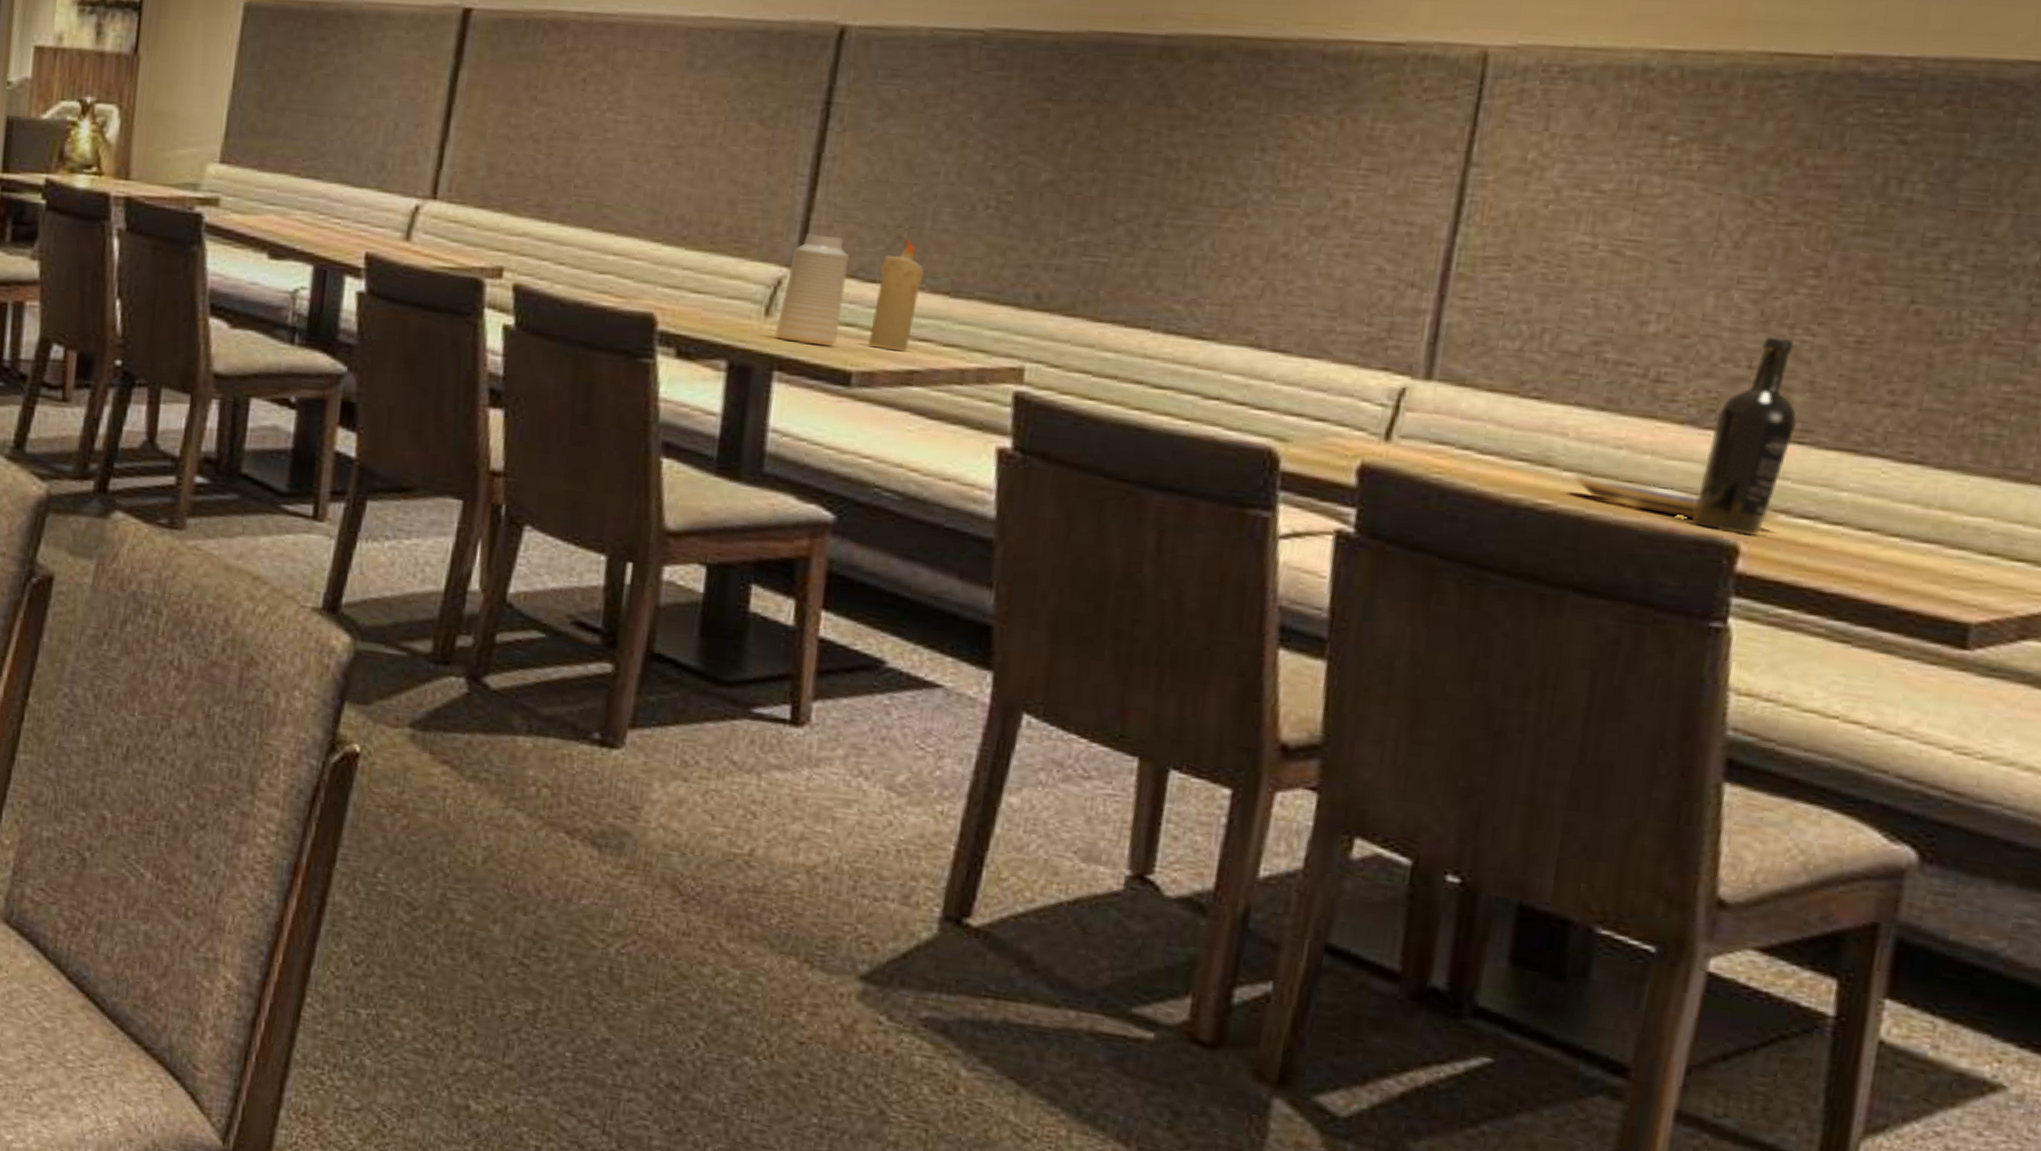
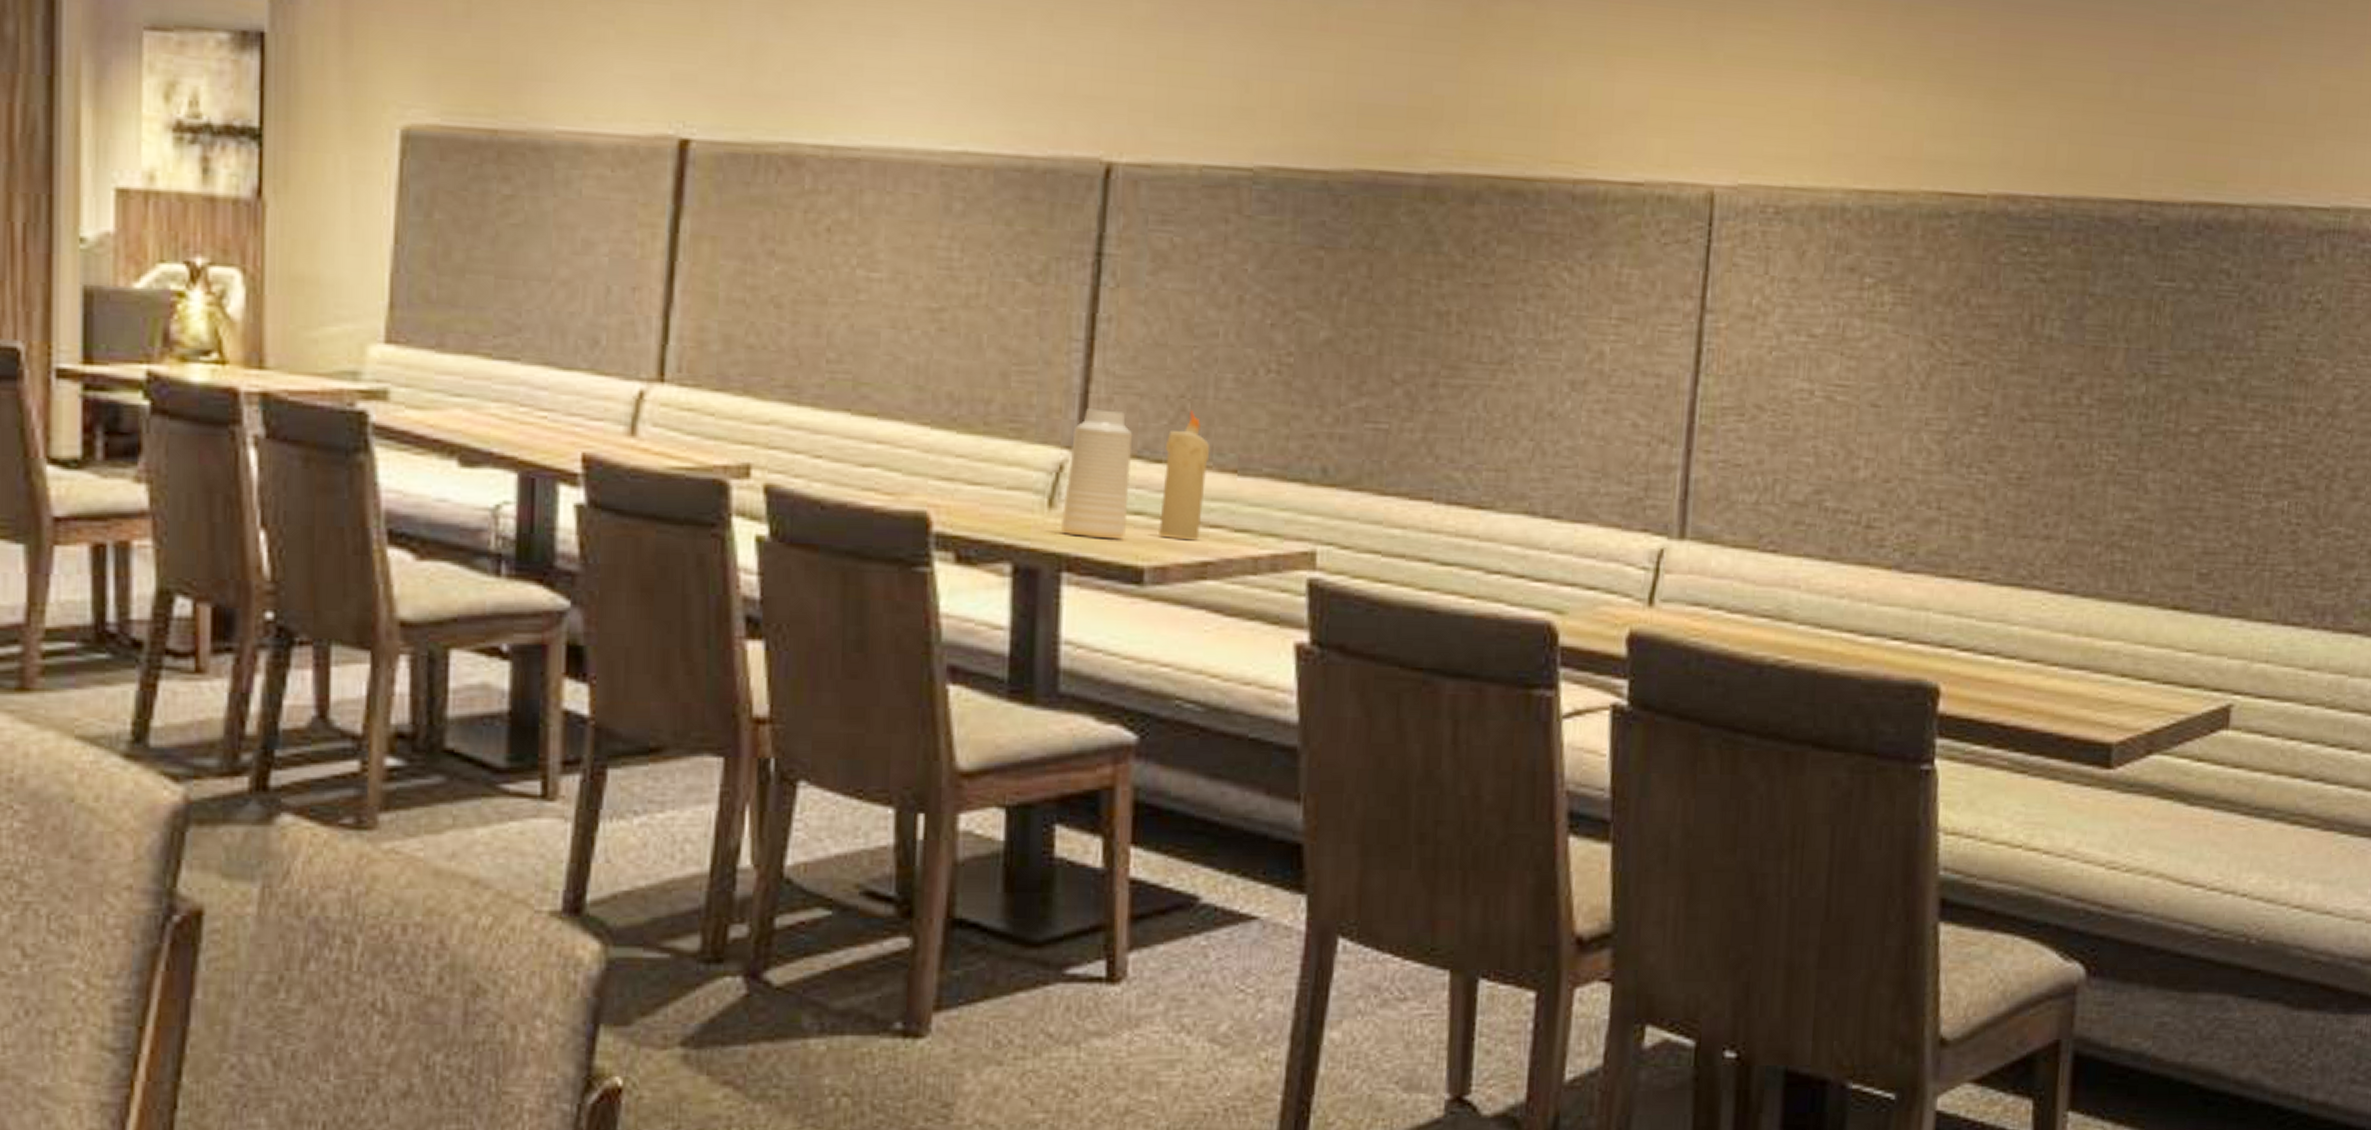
plate: present [1573,474,1782,523] -> none [1806,627,1970,662]
wine bottle: present [1692,336,1797,535] -> none [1902,477,1977,676]

